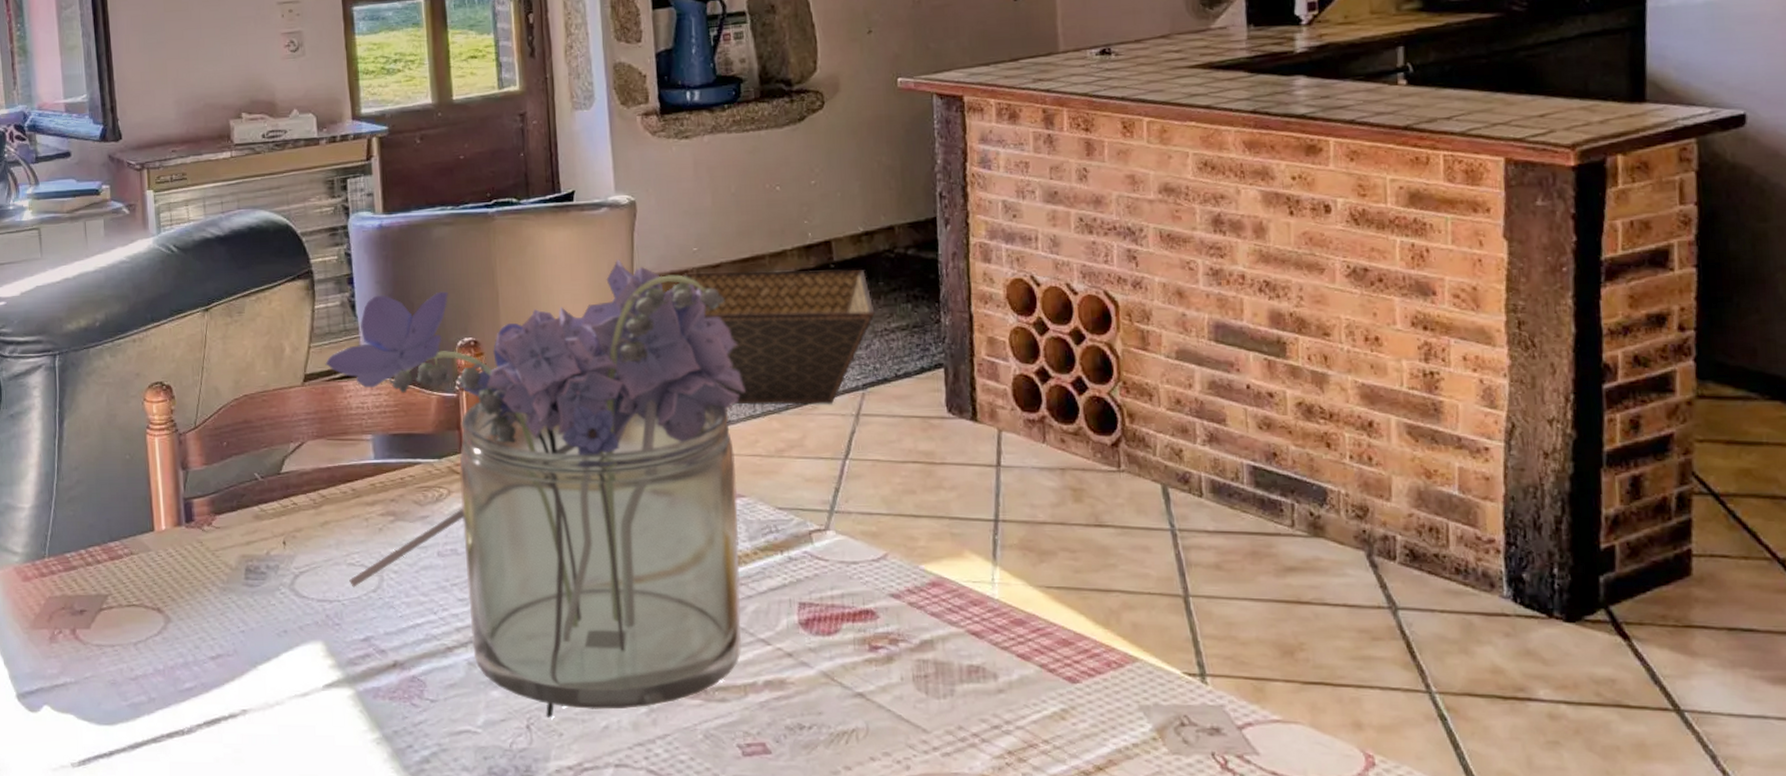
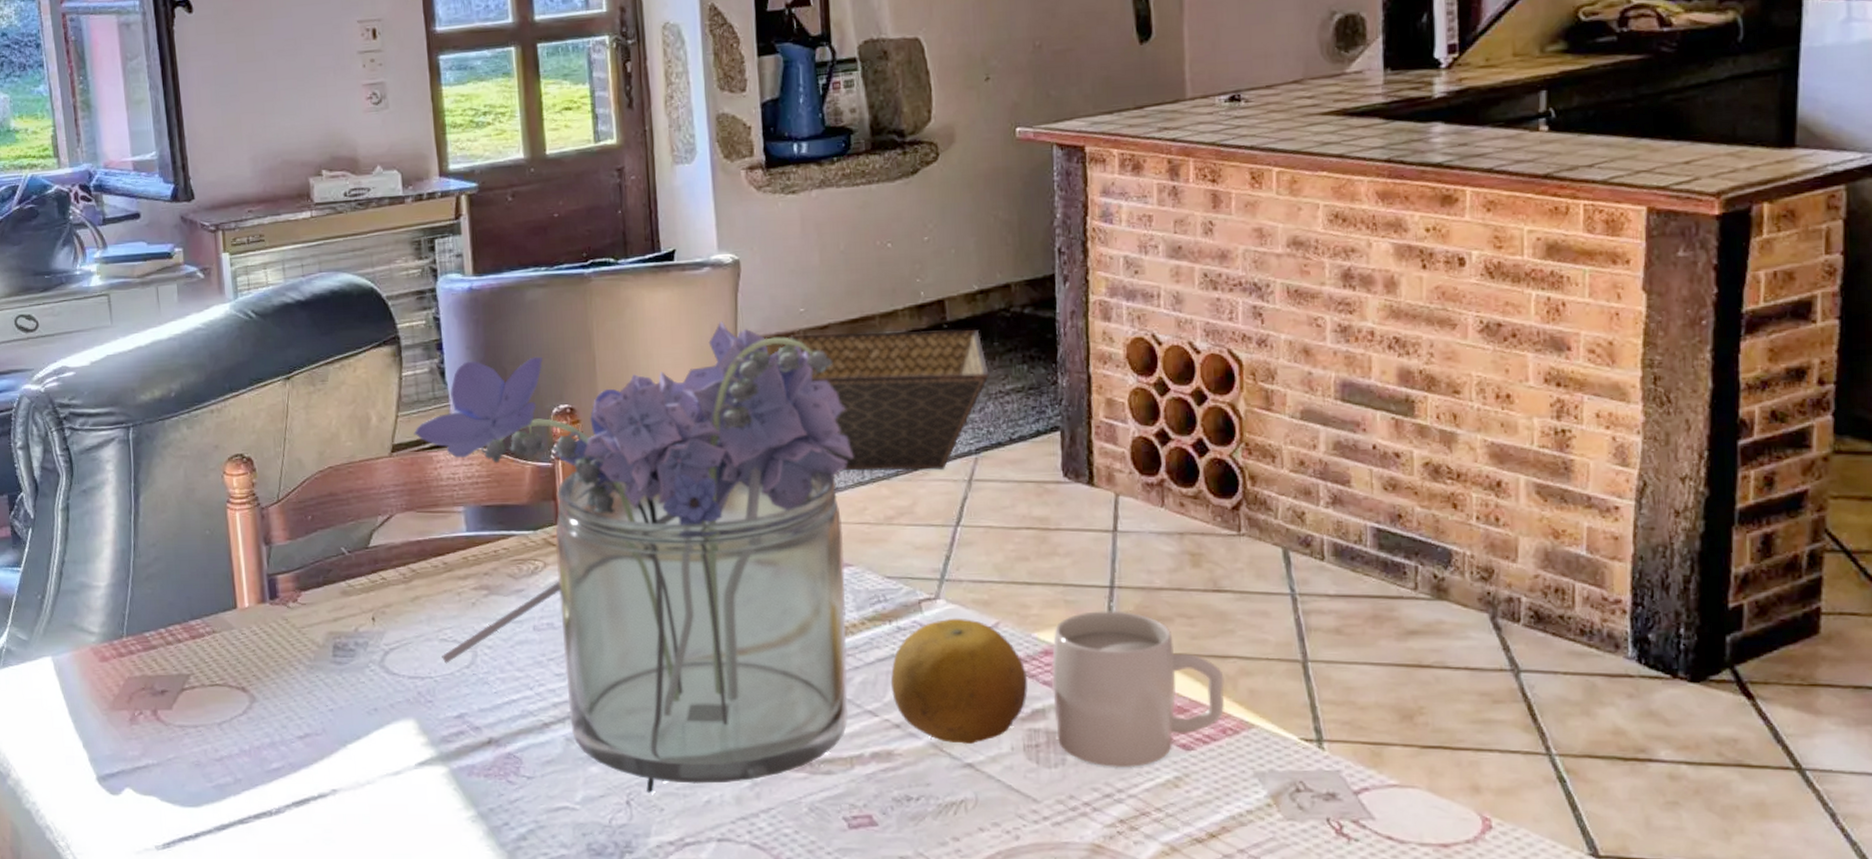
fruit: none [782,549,916,673] -> present [890,618,1028,744]
mug: none [939,544,1108,700] -> present [1052,611,1224,768]

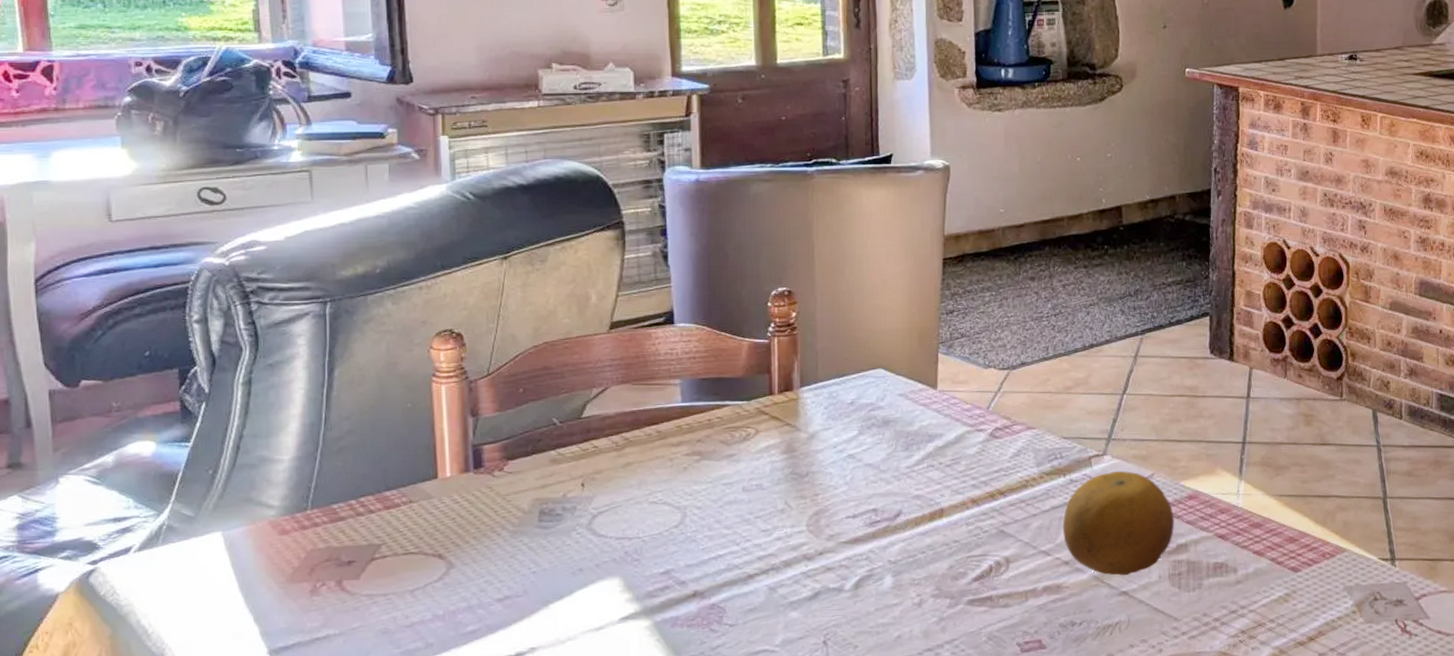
flower bouquet: present [414,321,854,793] -> none [633,218,1041,633]
basket: present [789,330,989,471] -> none [989,231,1155,348]
mug: present [1052,611,1224,768] -> none [1194,462,1325,589]

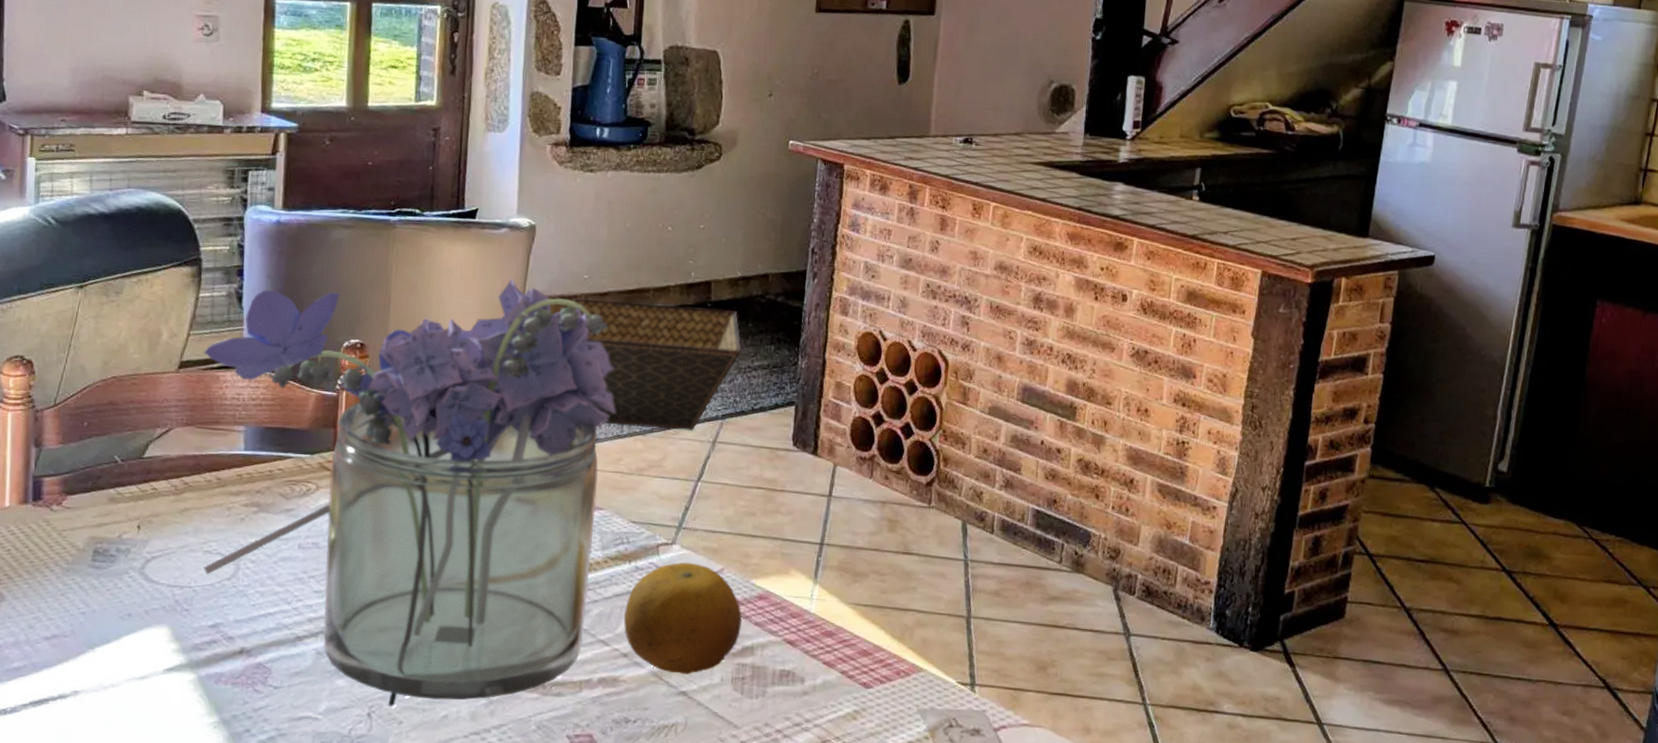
flower bouquet: none [633,218,1041,633] -> present [203,278,616,706]
basket: none [989,231,1155,348] -> present [571,298,742,430]

